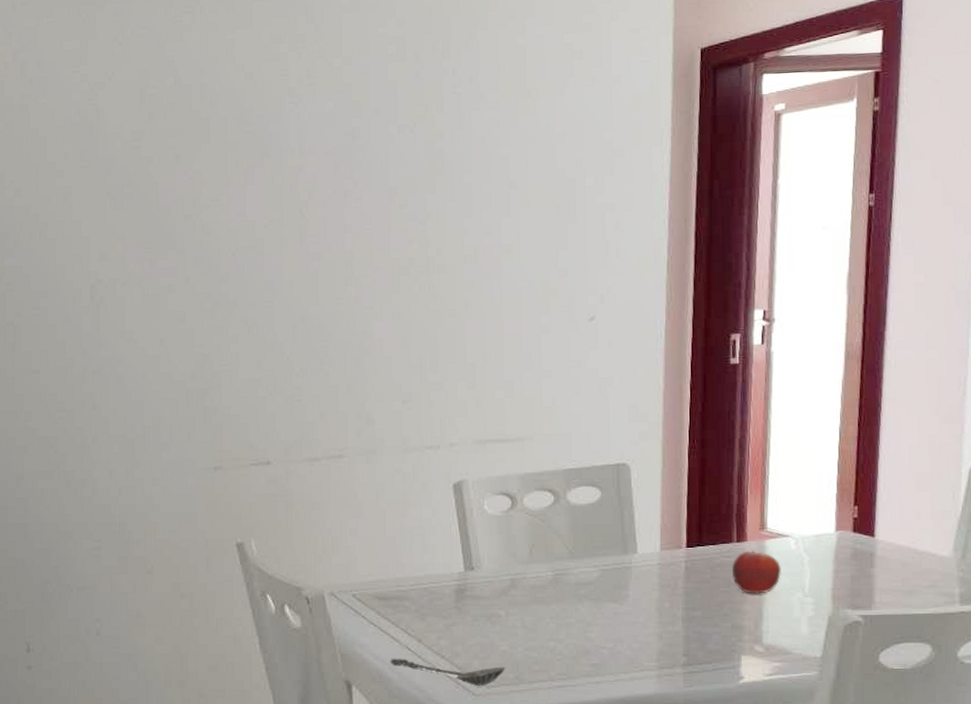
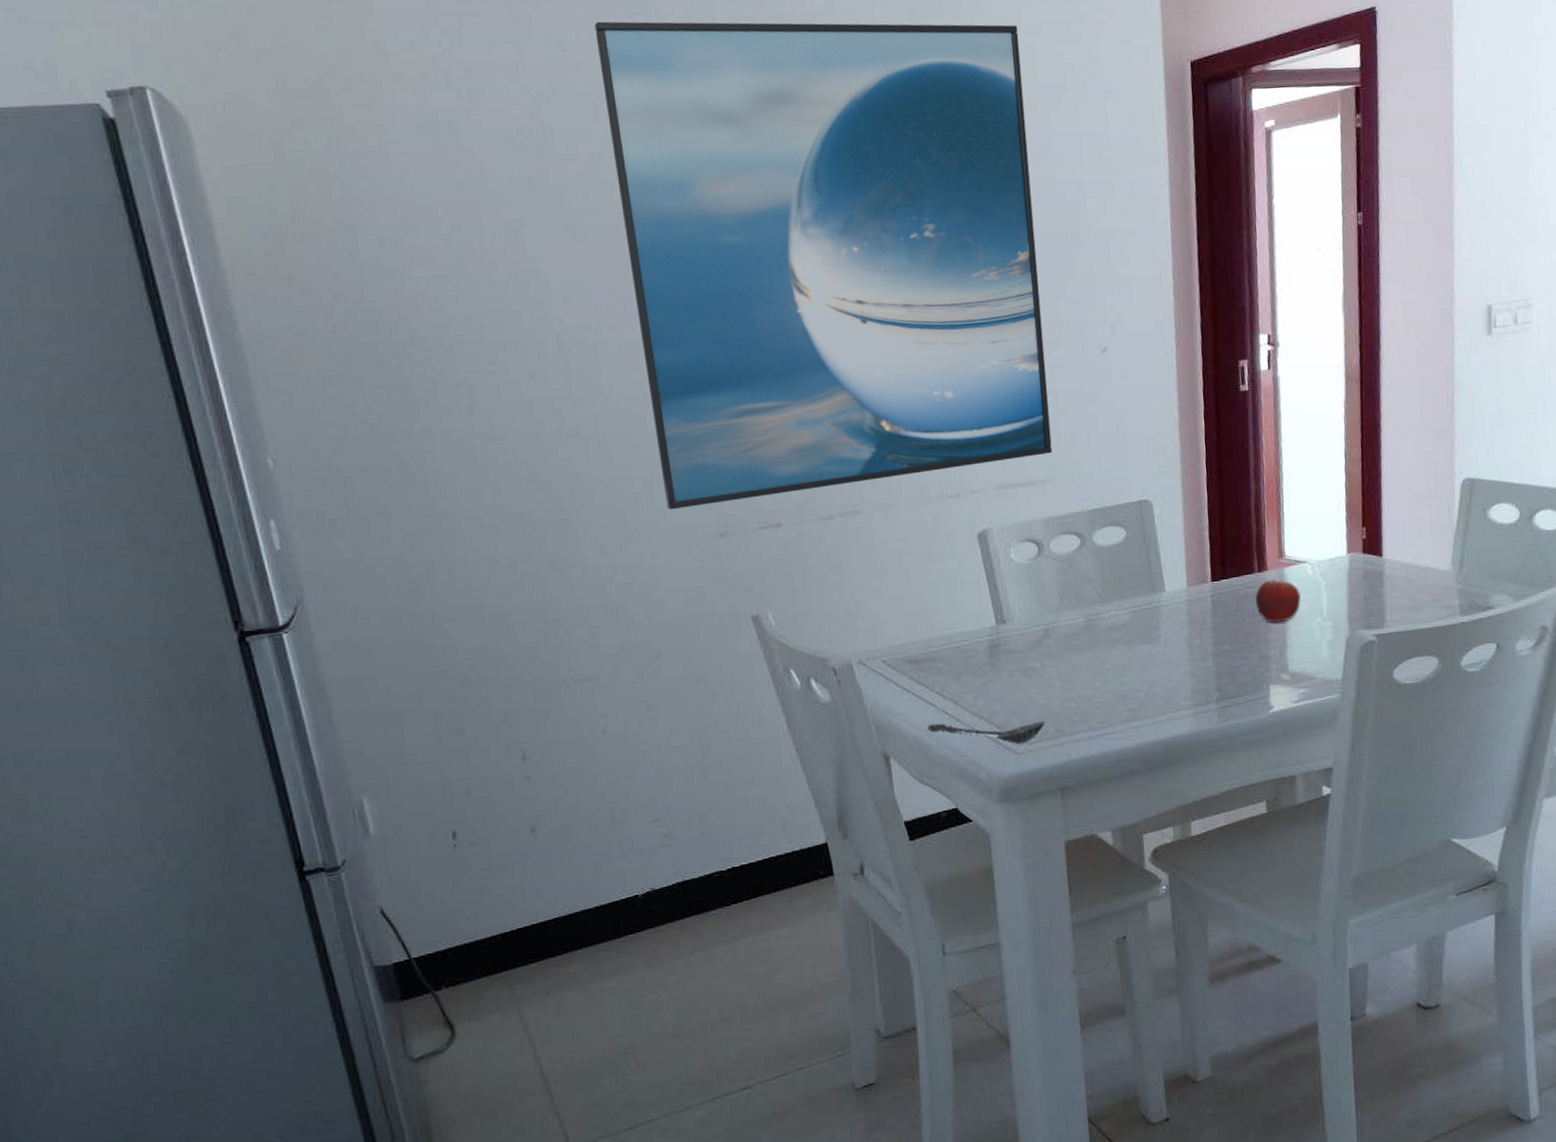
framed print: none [148,17,533,443] -> present [594,21,1052,510]

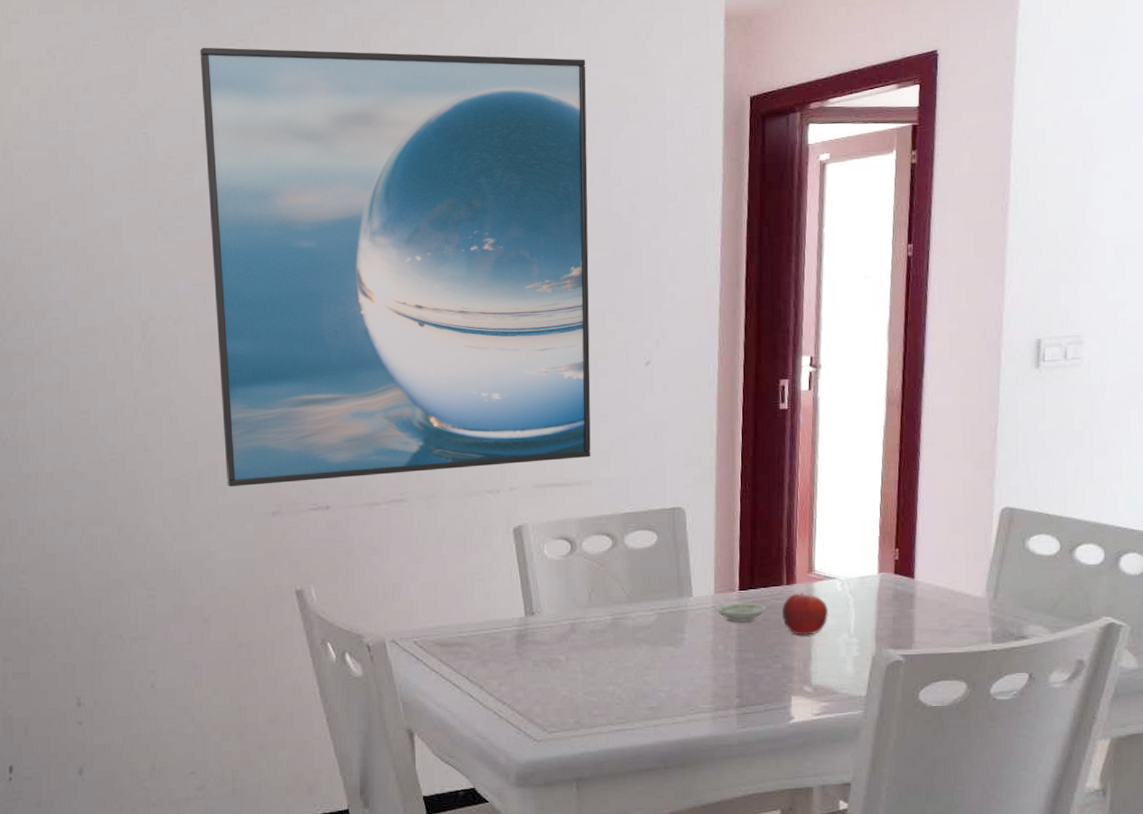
spoon: present [927,721,1046,744] -> none [452,705,566,732]
saucer: none [1189,593,1240,615] -> present [715,602,766,623]

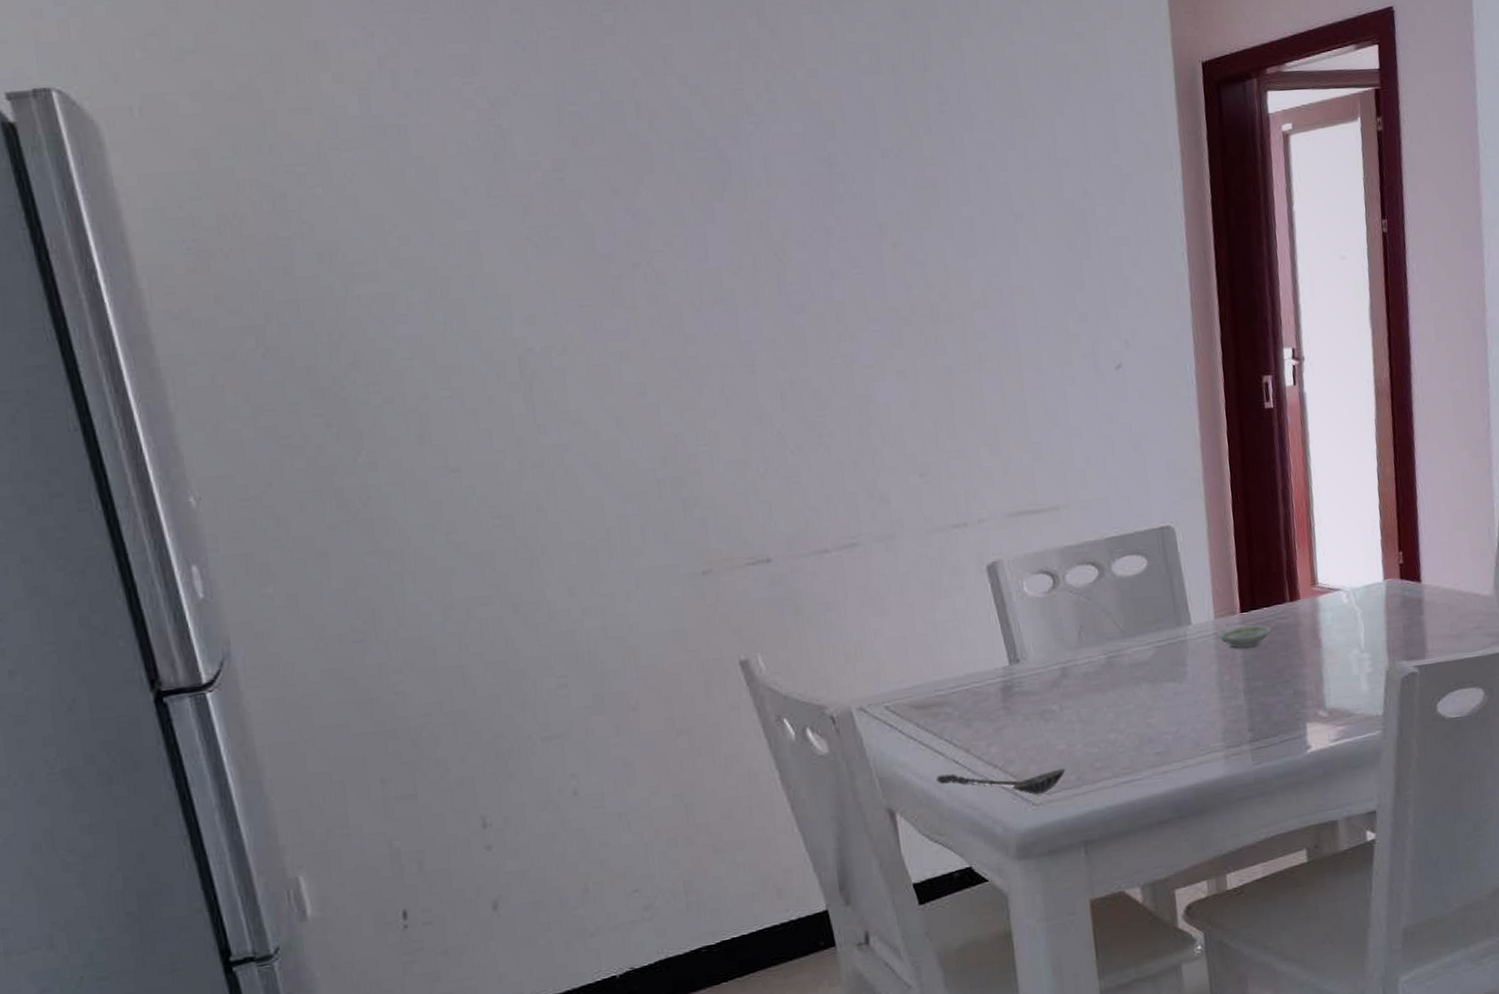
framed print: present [200,47,591,487] -> none [558,19,1066,546]
spoon: none [452,705,566,732] -> present [936,768,1066,795]
fruit: present [781,592,828,636] -> none [1287,608,1337,656]

